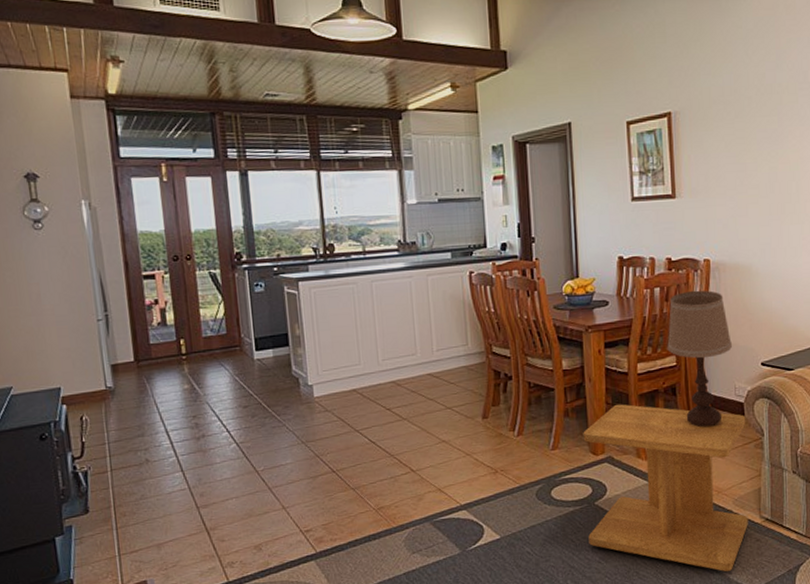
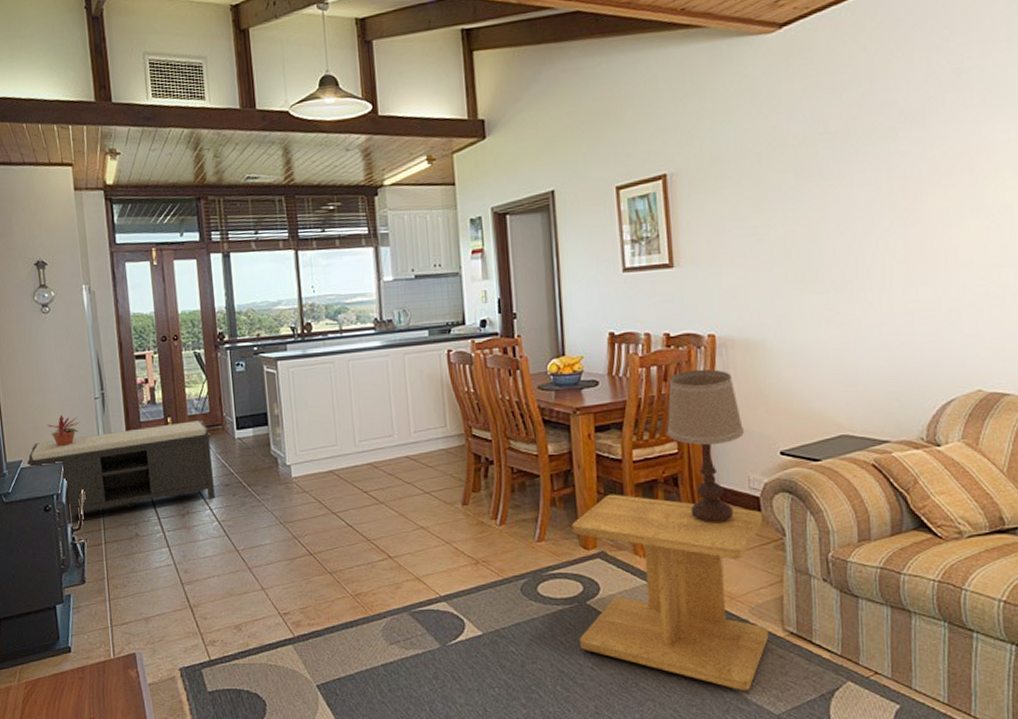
bench: none [19,341,234,443] -> present [27,419,216,515]
potted plant: none [41,337,80,371] -> present [47,414,80,446]

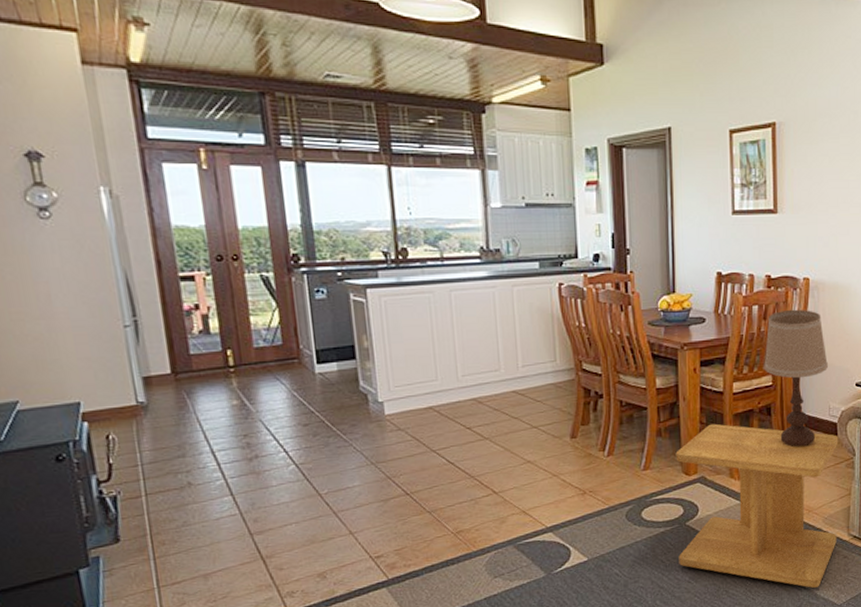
bench: present [27,419,216,515] -> none [26,352,292,464]
potted plant: present [47,414,80,446] -> none [54,345,104,383]

